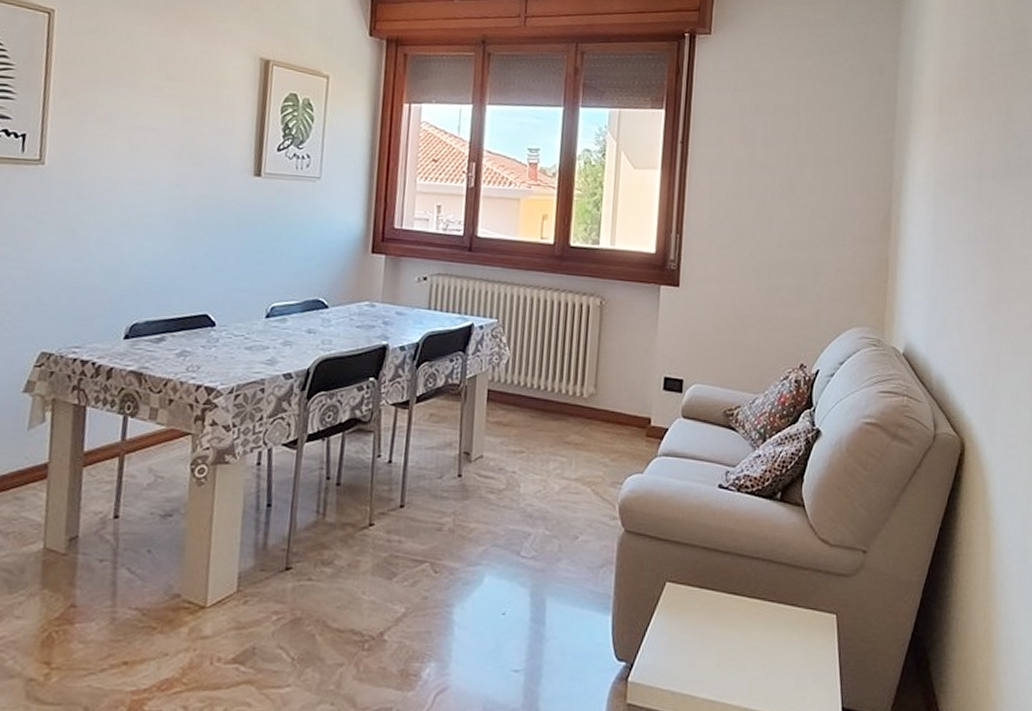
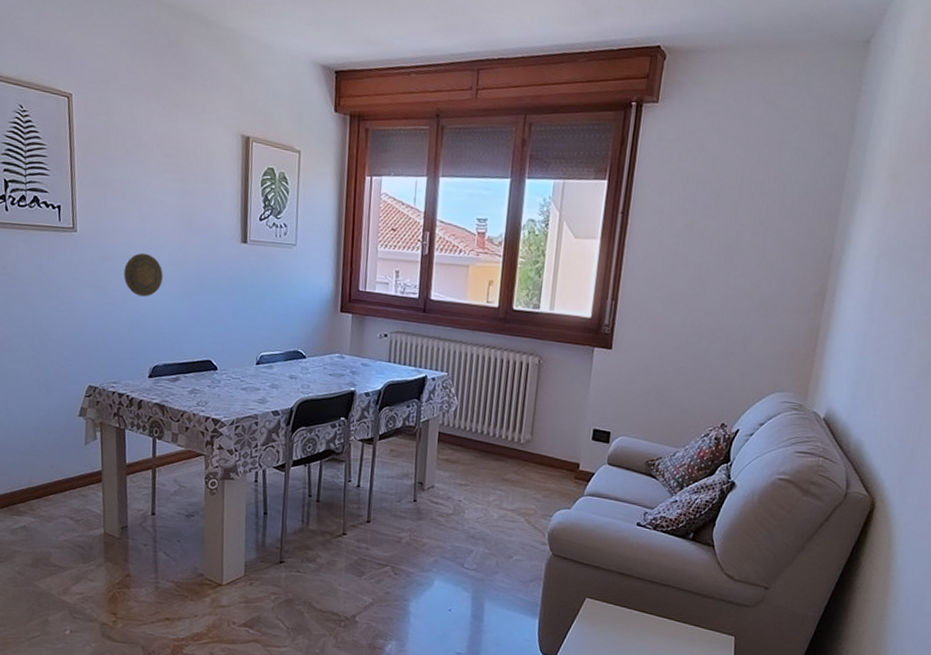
decorative plate: none [101,188,153,241] -> present [124,253,163,297]

